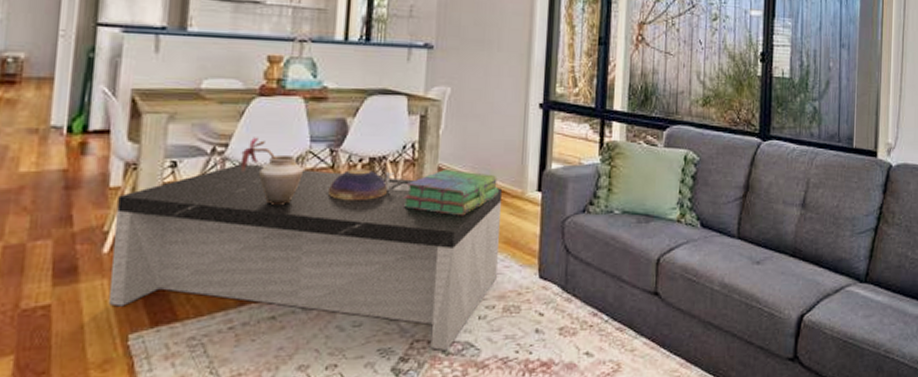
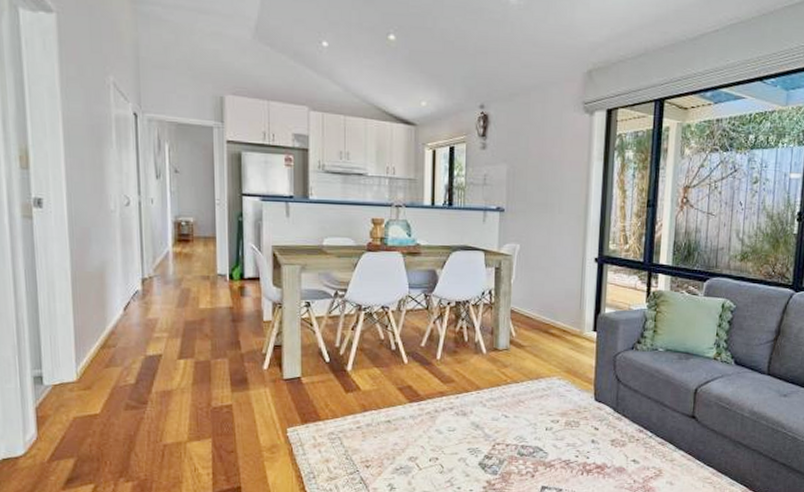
coffee table: present [108,164,503,350] -> none [270,305,564,452]
vase: present [240,137,303,204] -> none [357,284,404,337]
decorative bowl: present [329,169,387,200] -> none [425,310,471,335]
stack of books: present [402,168,498,216] -> none [483,311,561,350]

